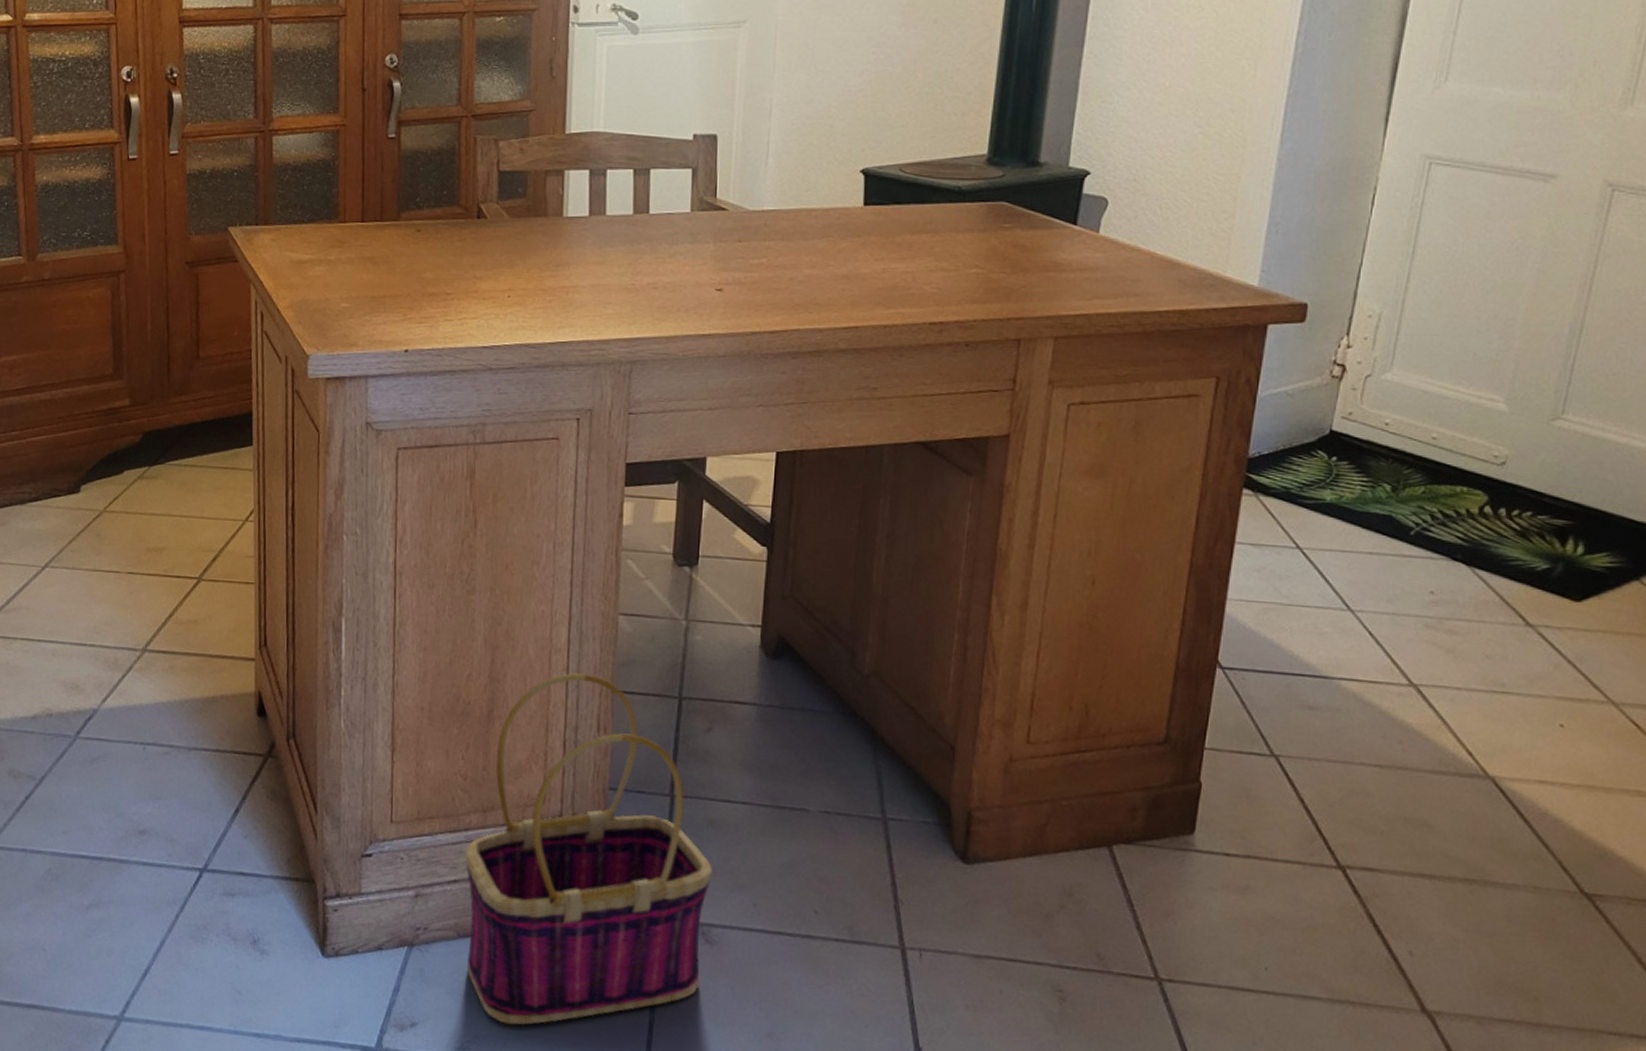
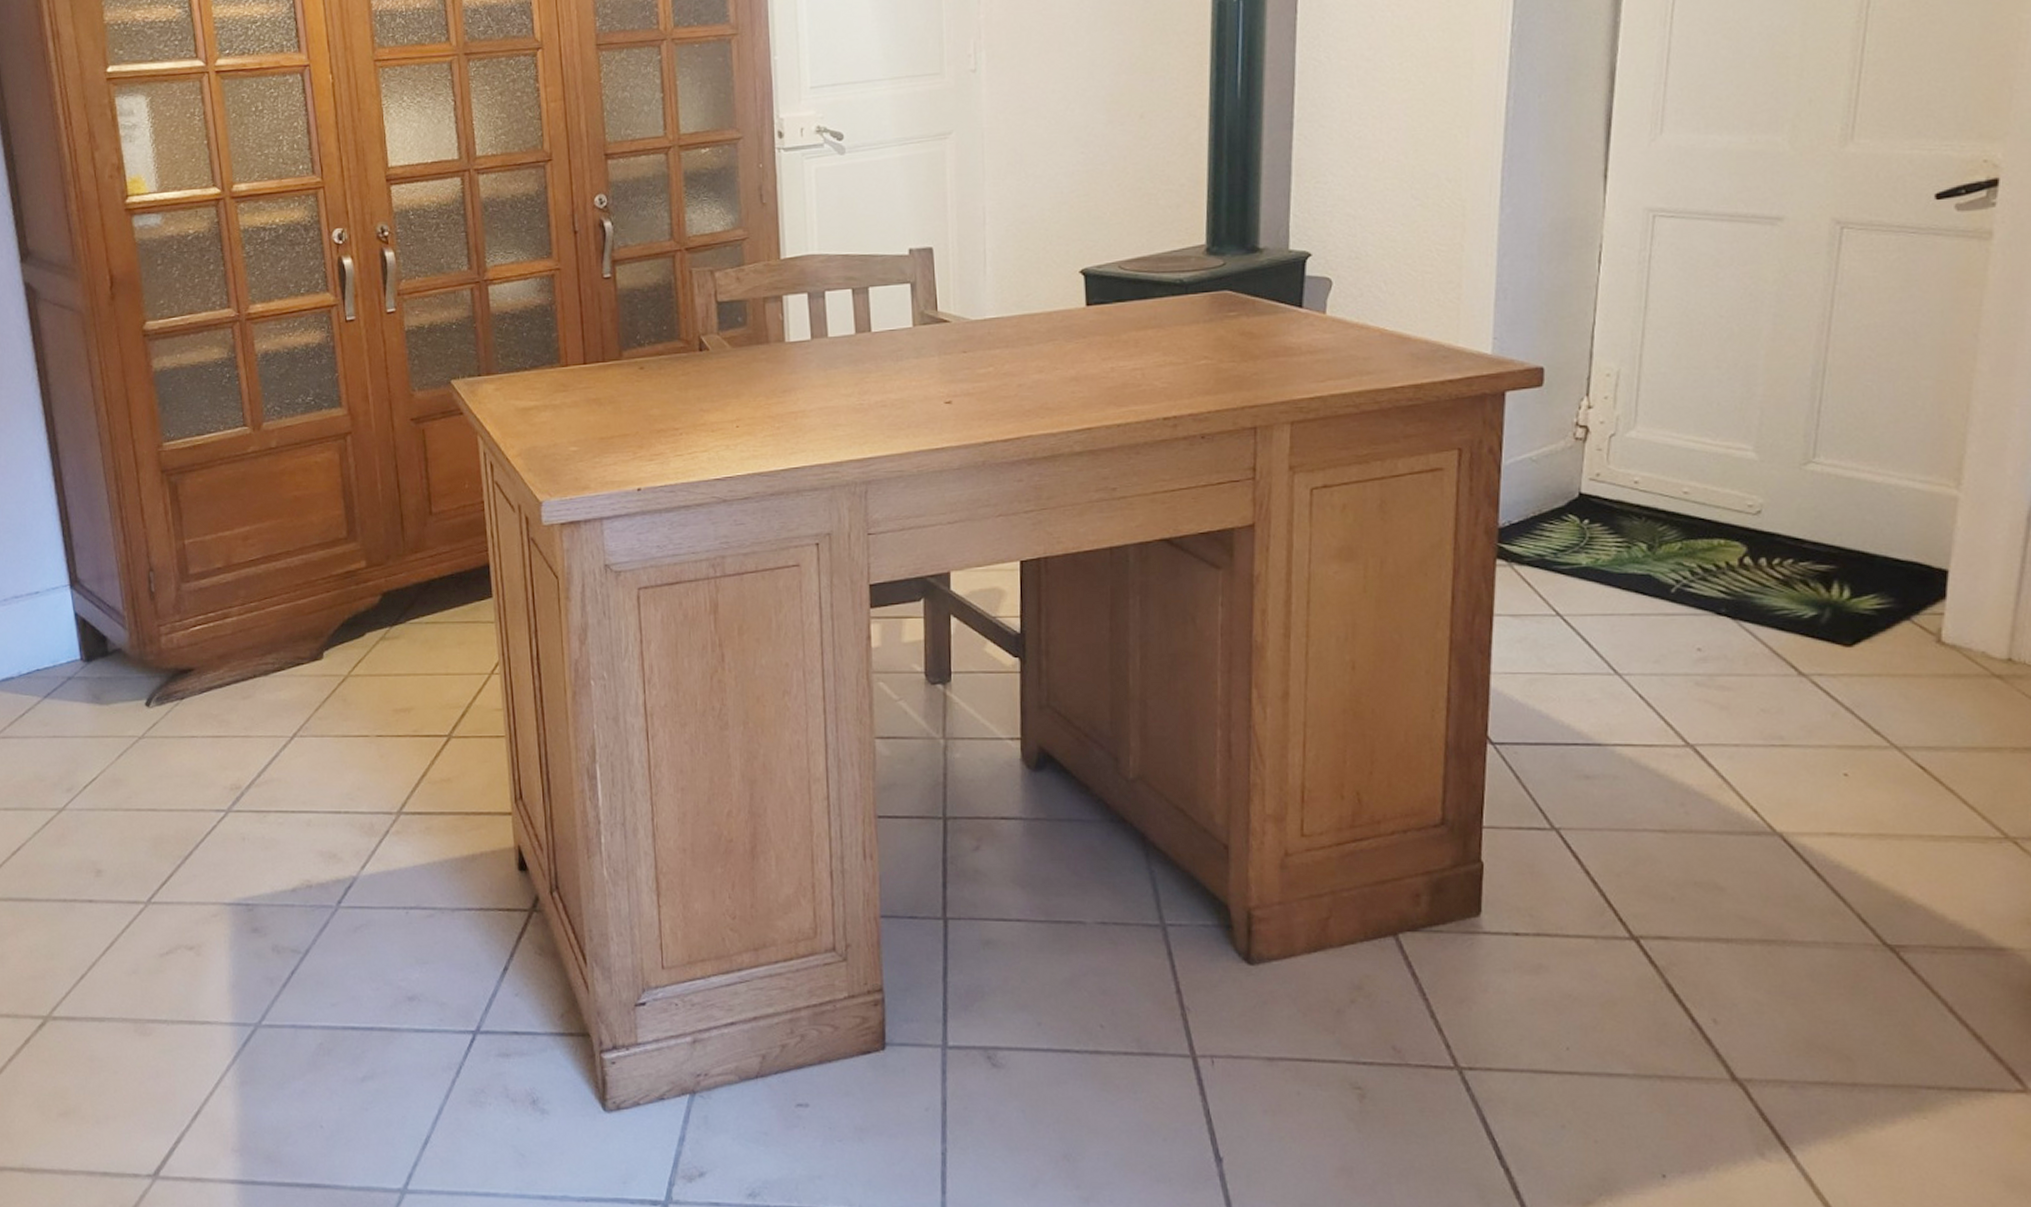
basket: present [464,672,712,1025] -> none [739,800,993,1167]

